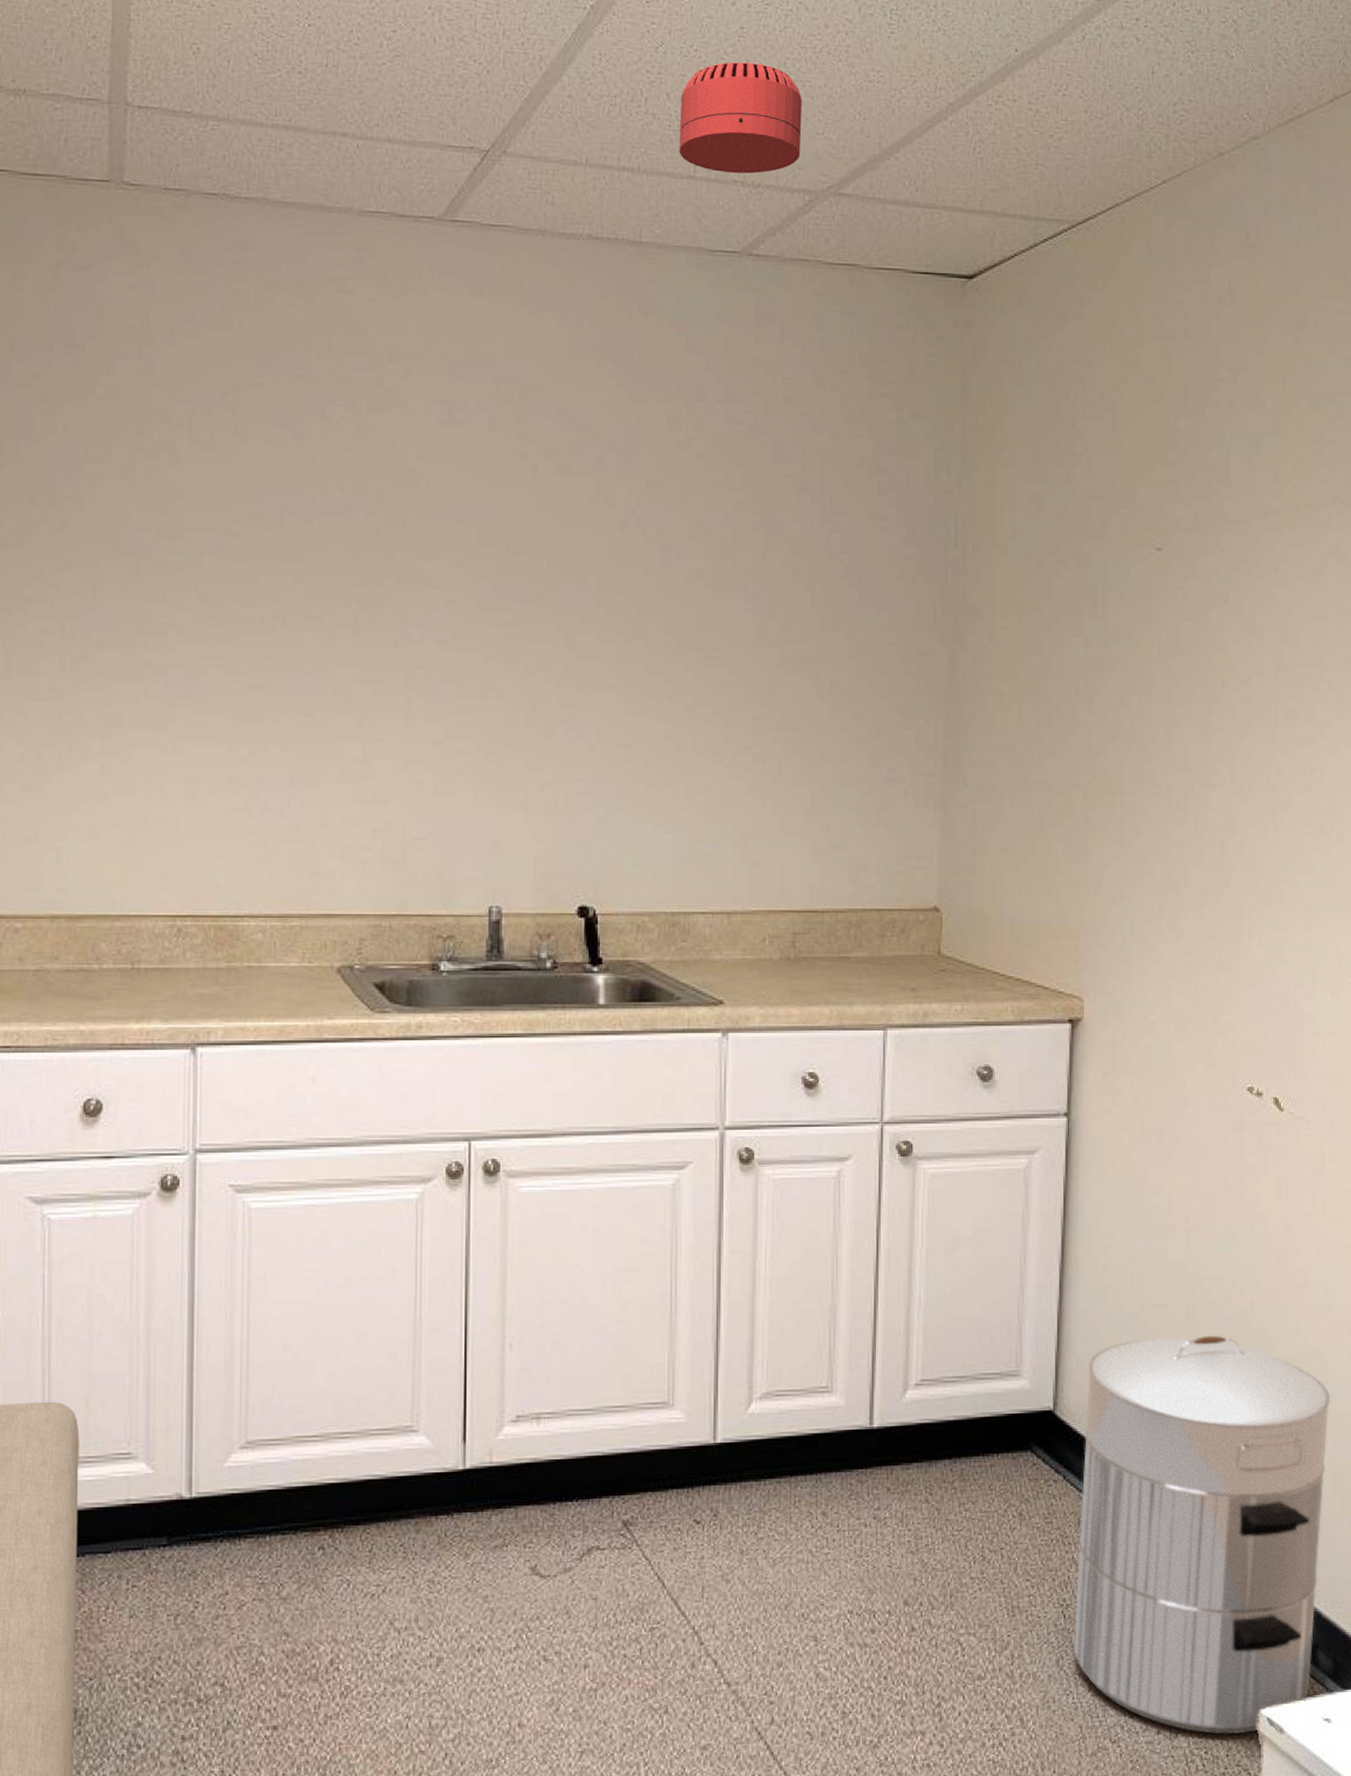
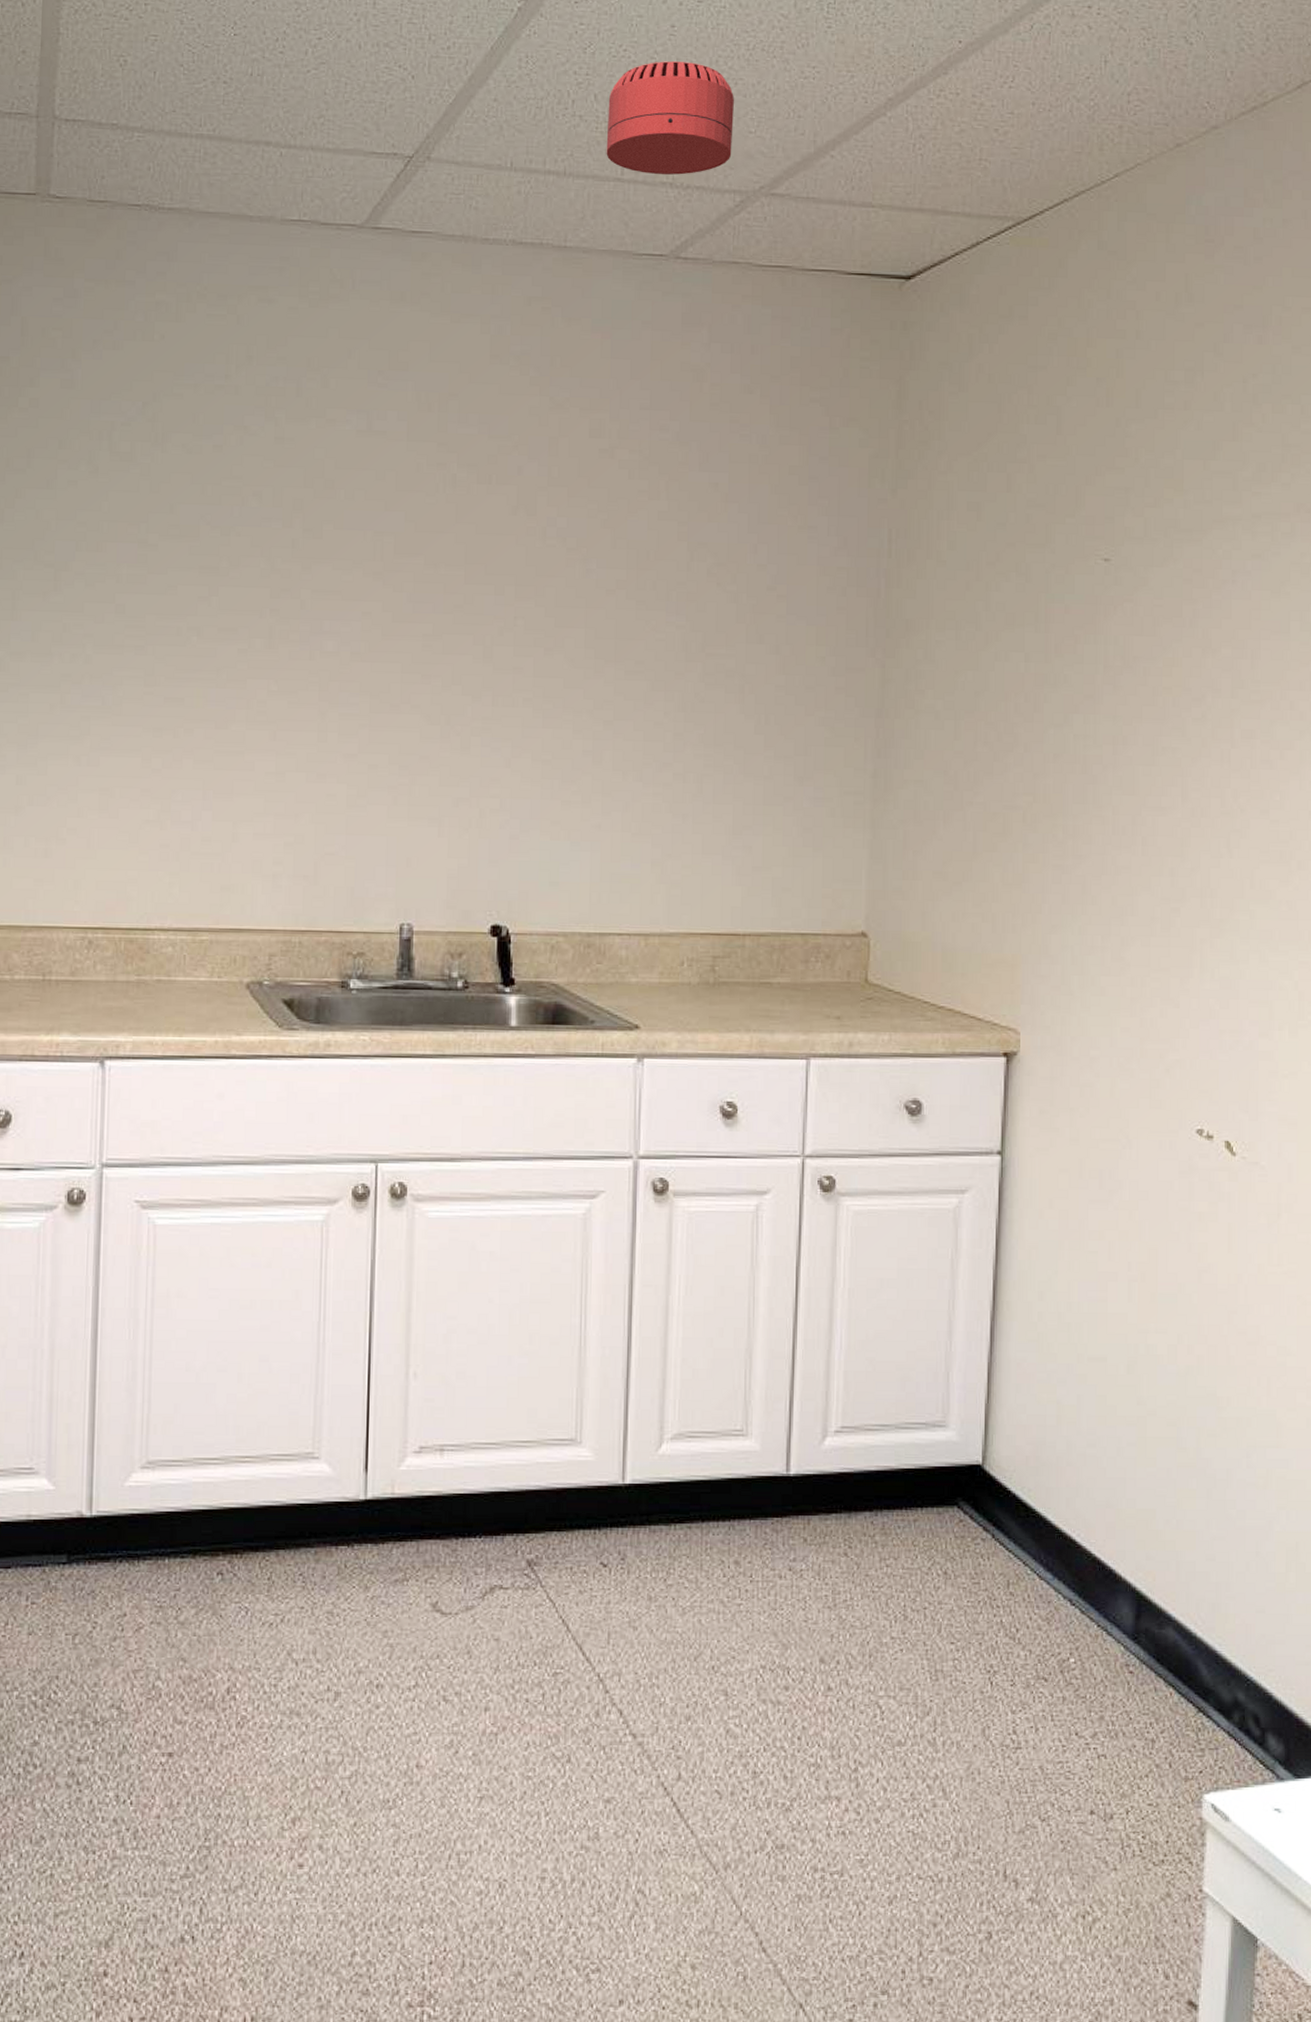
waste bin: present [1074,1335,1331,1734] -> none [1001,1391,1285,1820]

